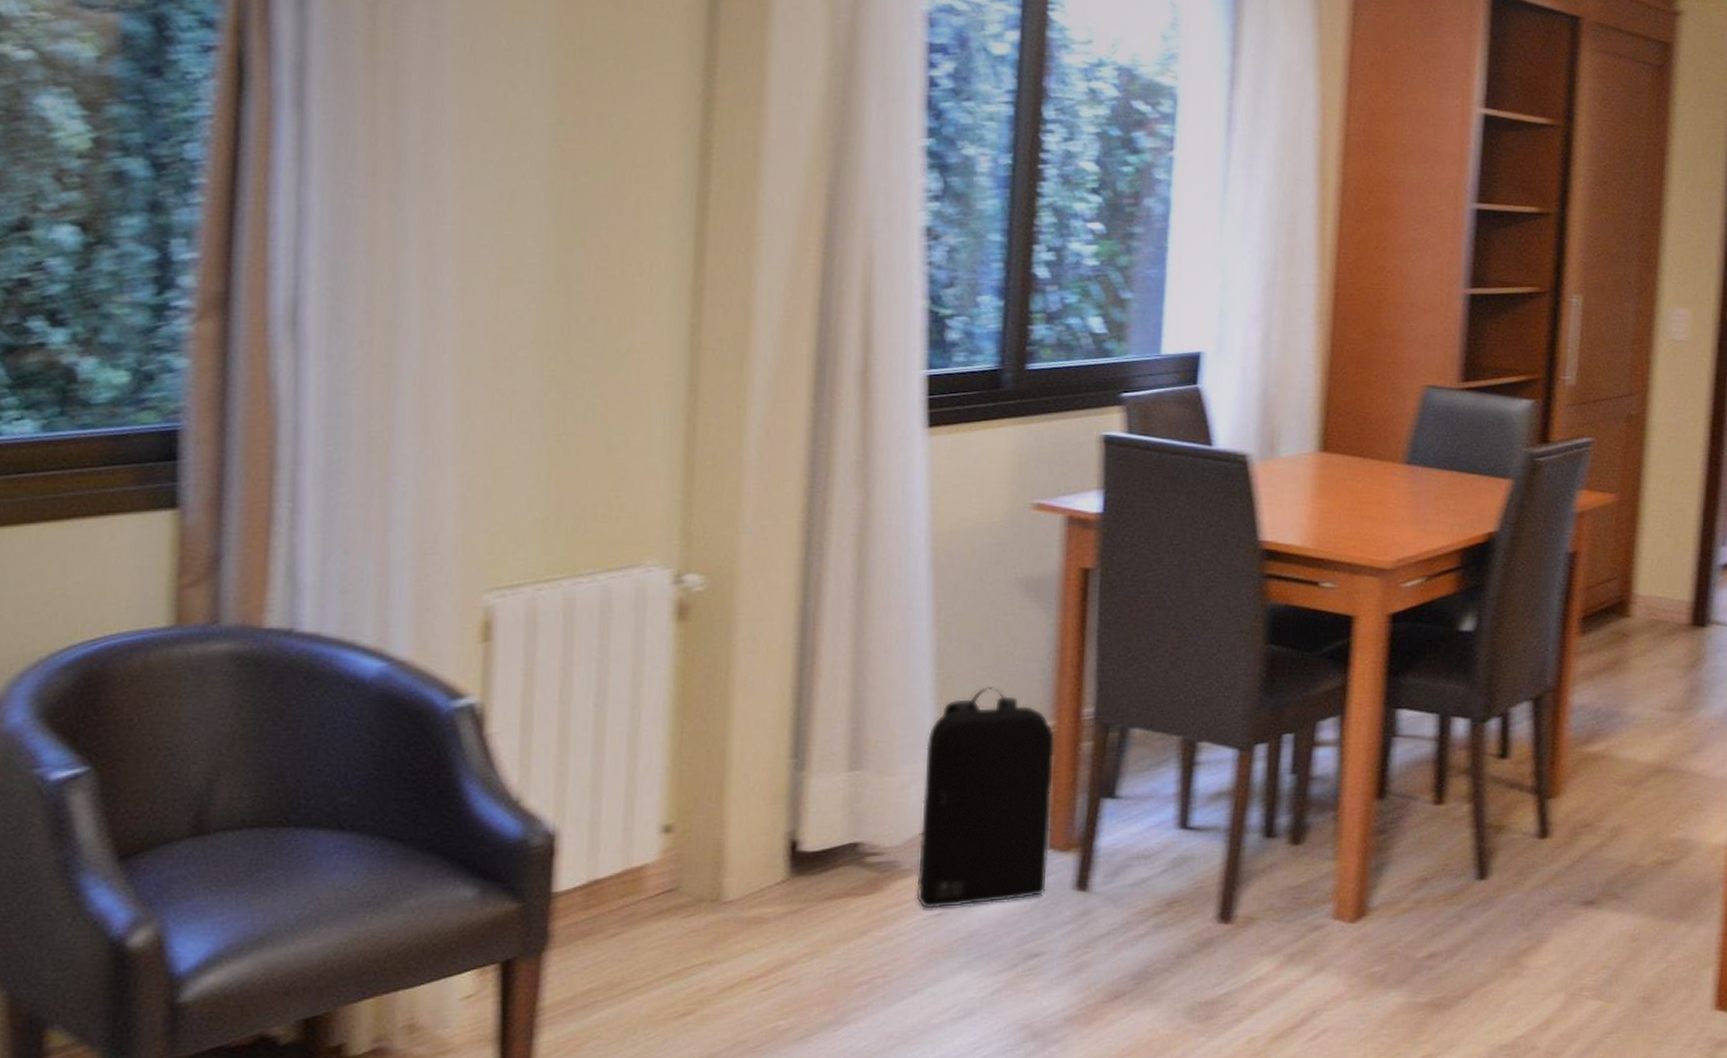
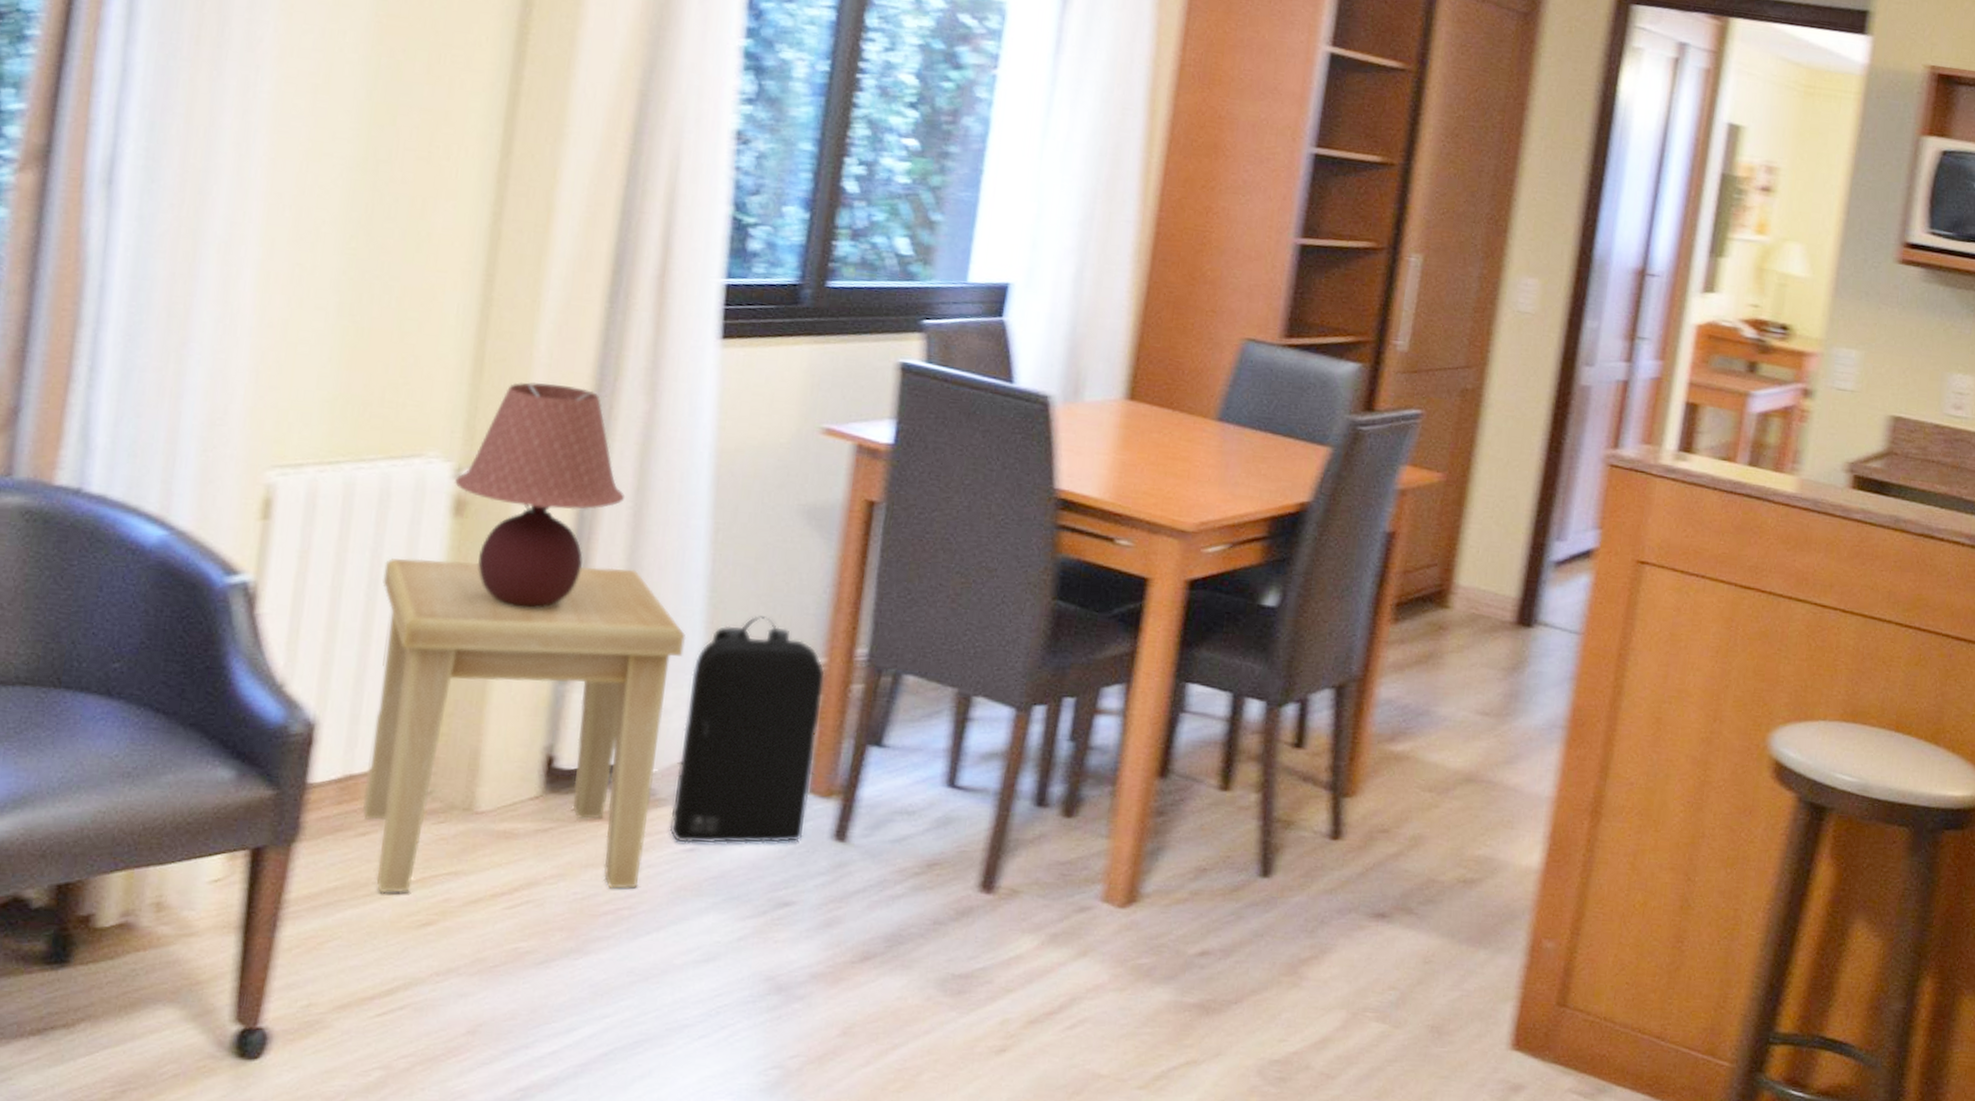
side table: none [610,655,918,990] -> present [362,558,686,894]
table lamp: none [676,485,847,700] -> present [455,382,626,607]

